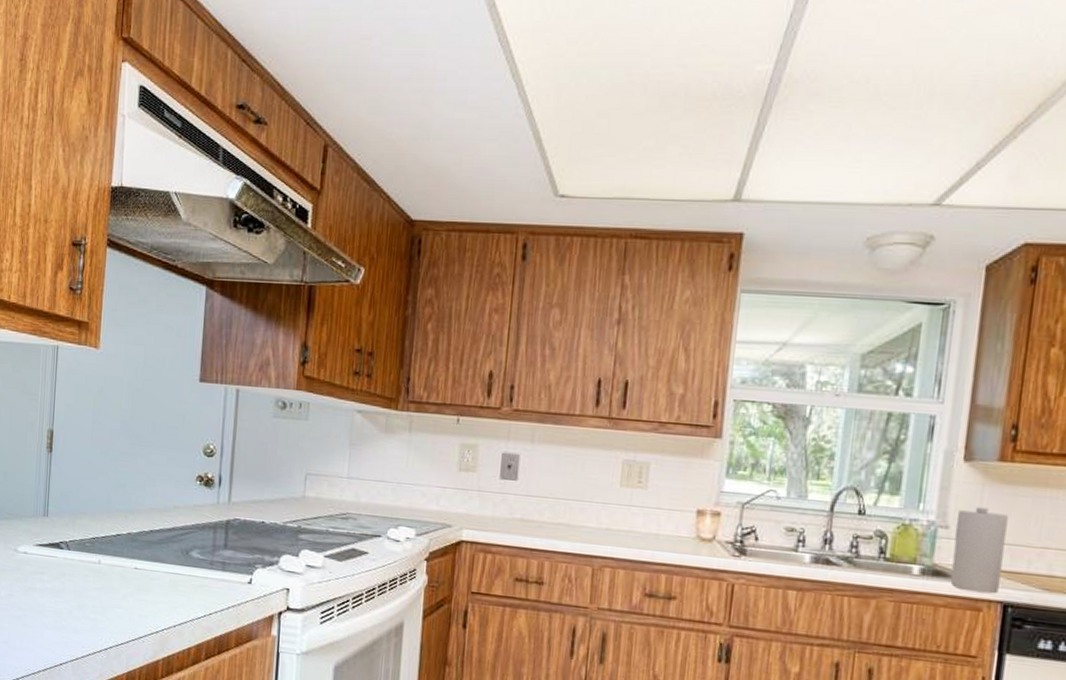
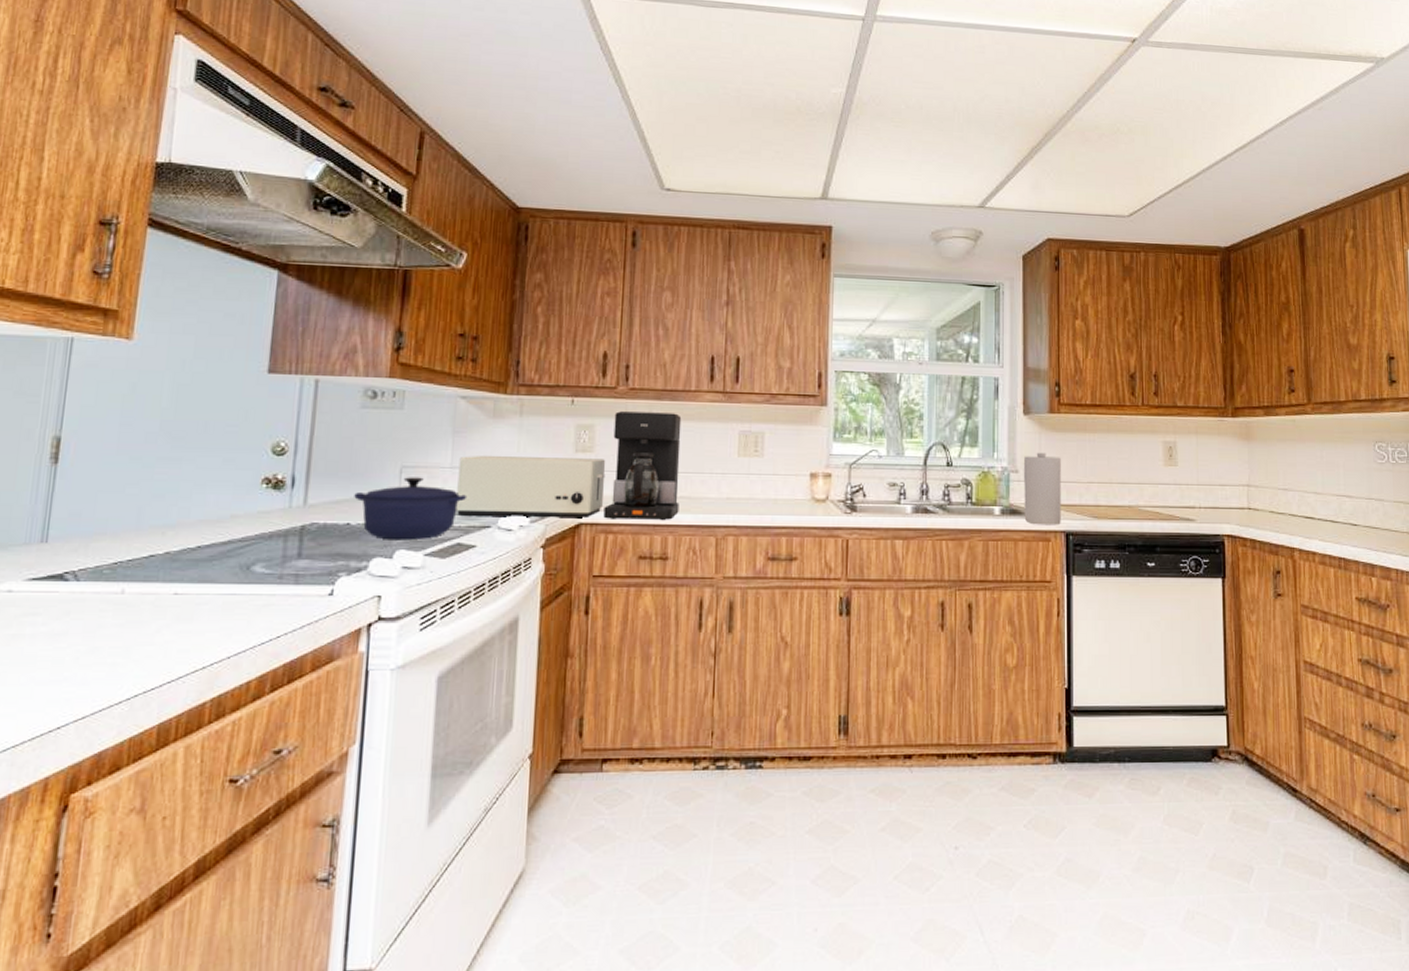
cooking pot: none [268,483,361,542] -> present [354,477,468,539]
toaster: none [351,467,488,537] -> present [456,455,606,519]
coffee maker: none [483,433,564,546] -> present [603,411,682,521]

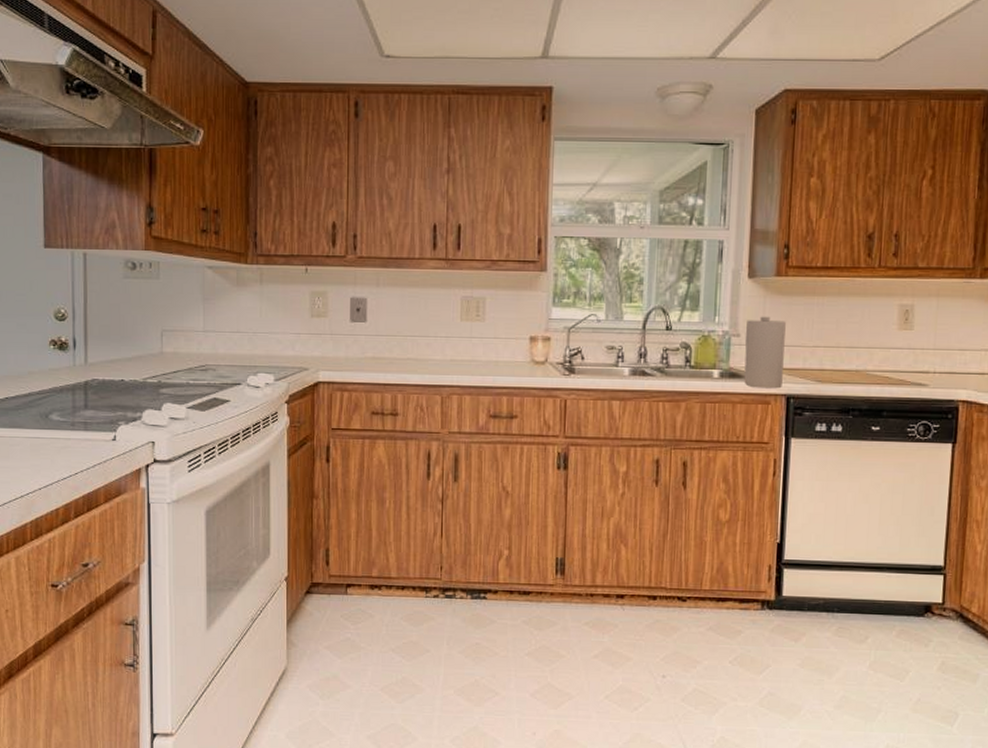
cooking pot: present [354,477,468,539] -> none [125,339,220,394]
toaster: present [456,455,606,519] -> none [210,320,339,378]
coffee maker: present [603,411,682,521] -> none [339,279,407,381]

